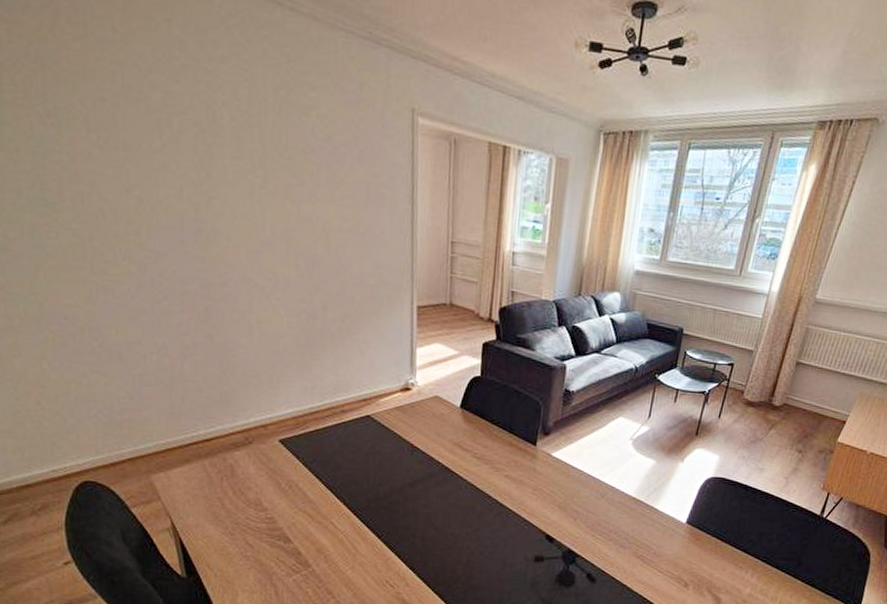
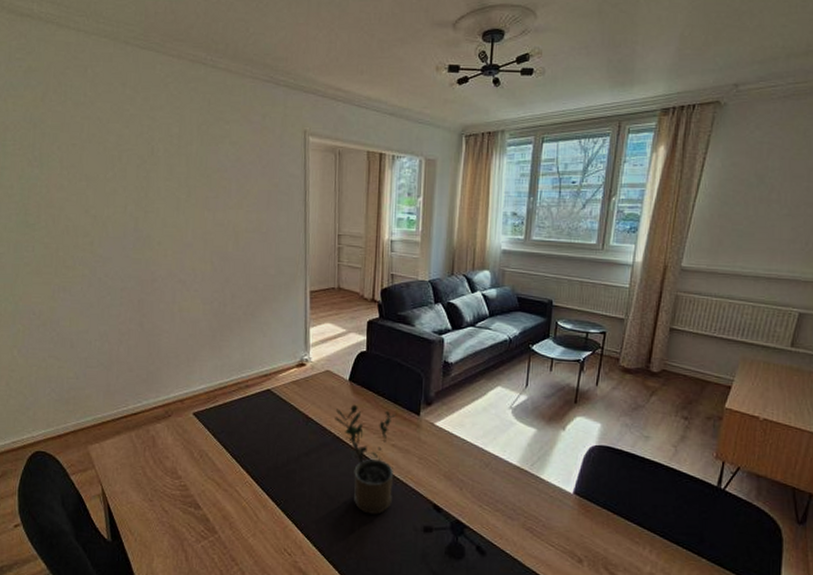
potted plant: none [443,433,510,545] -> present [335,404,396,515]

